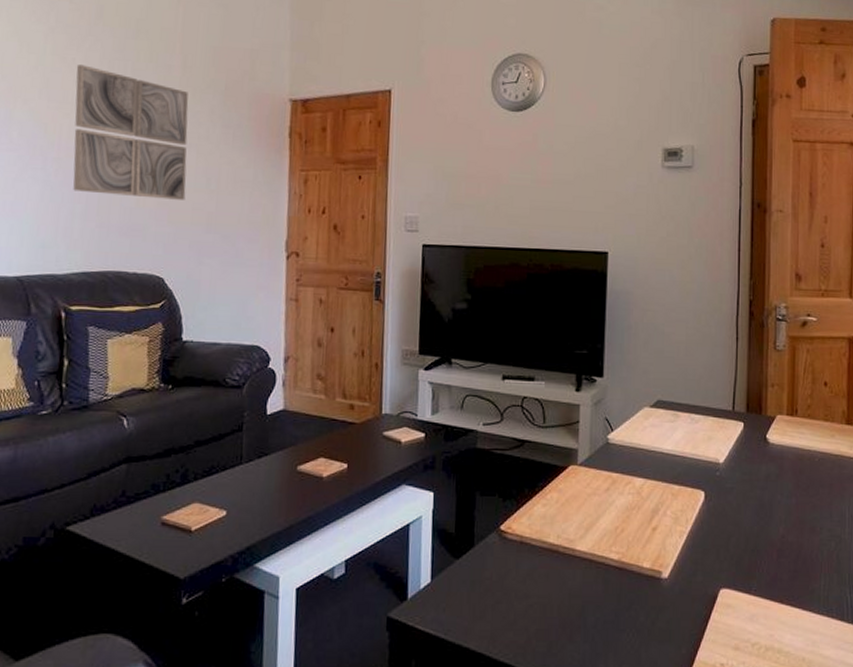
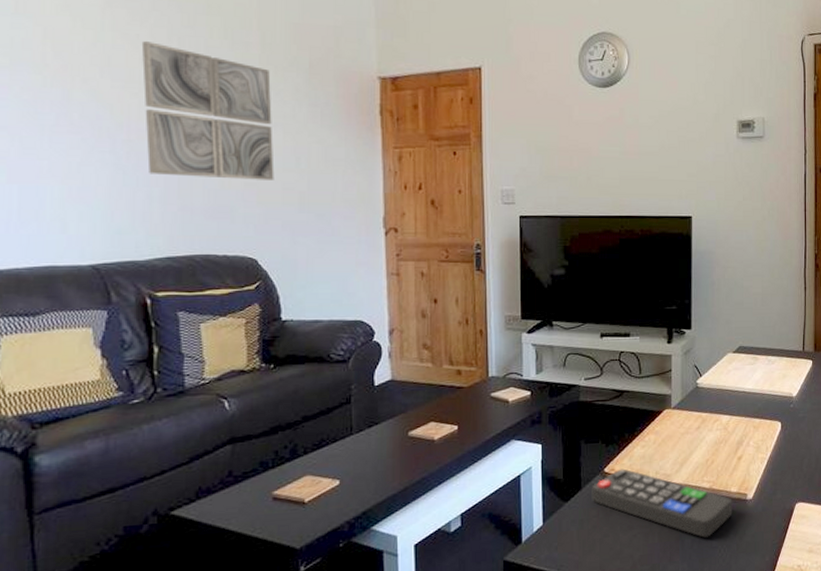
remote control: none [485,528,644,617] -> present [592,468,733,538]

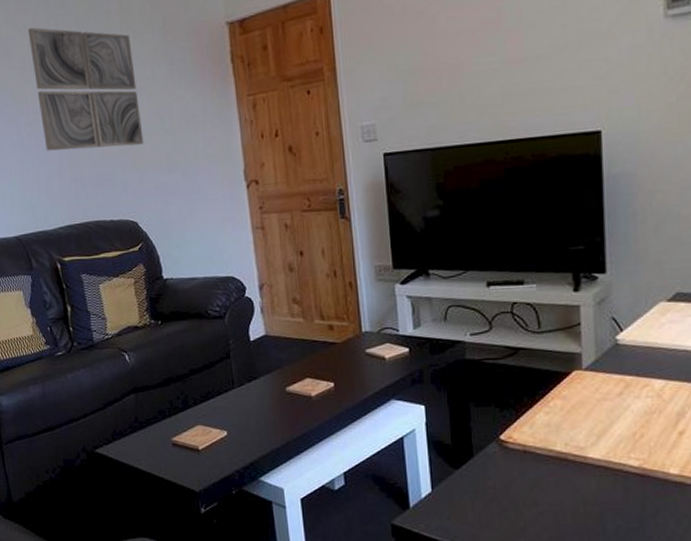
remote control: present [592,468,733,538] -> none [485,437,673,525]

